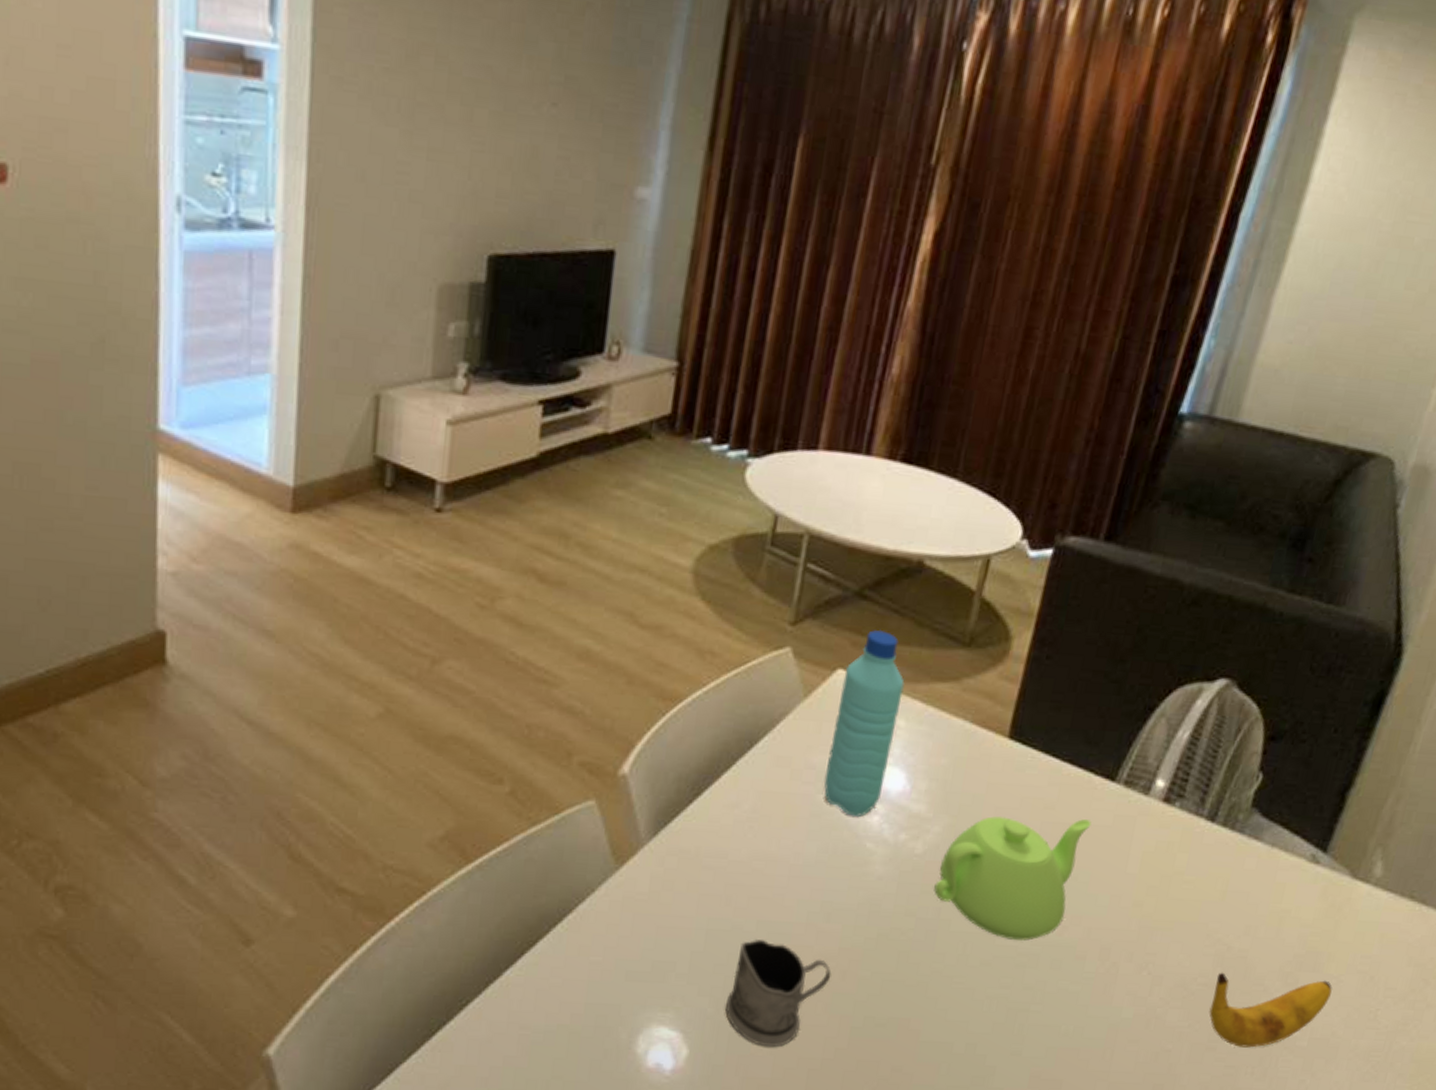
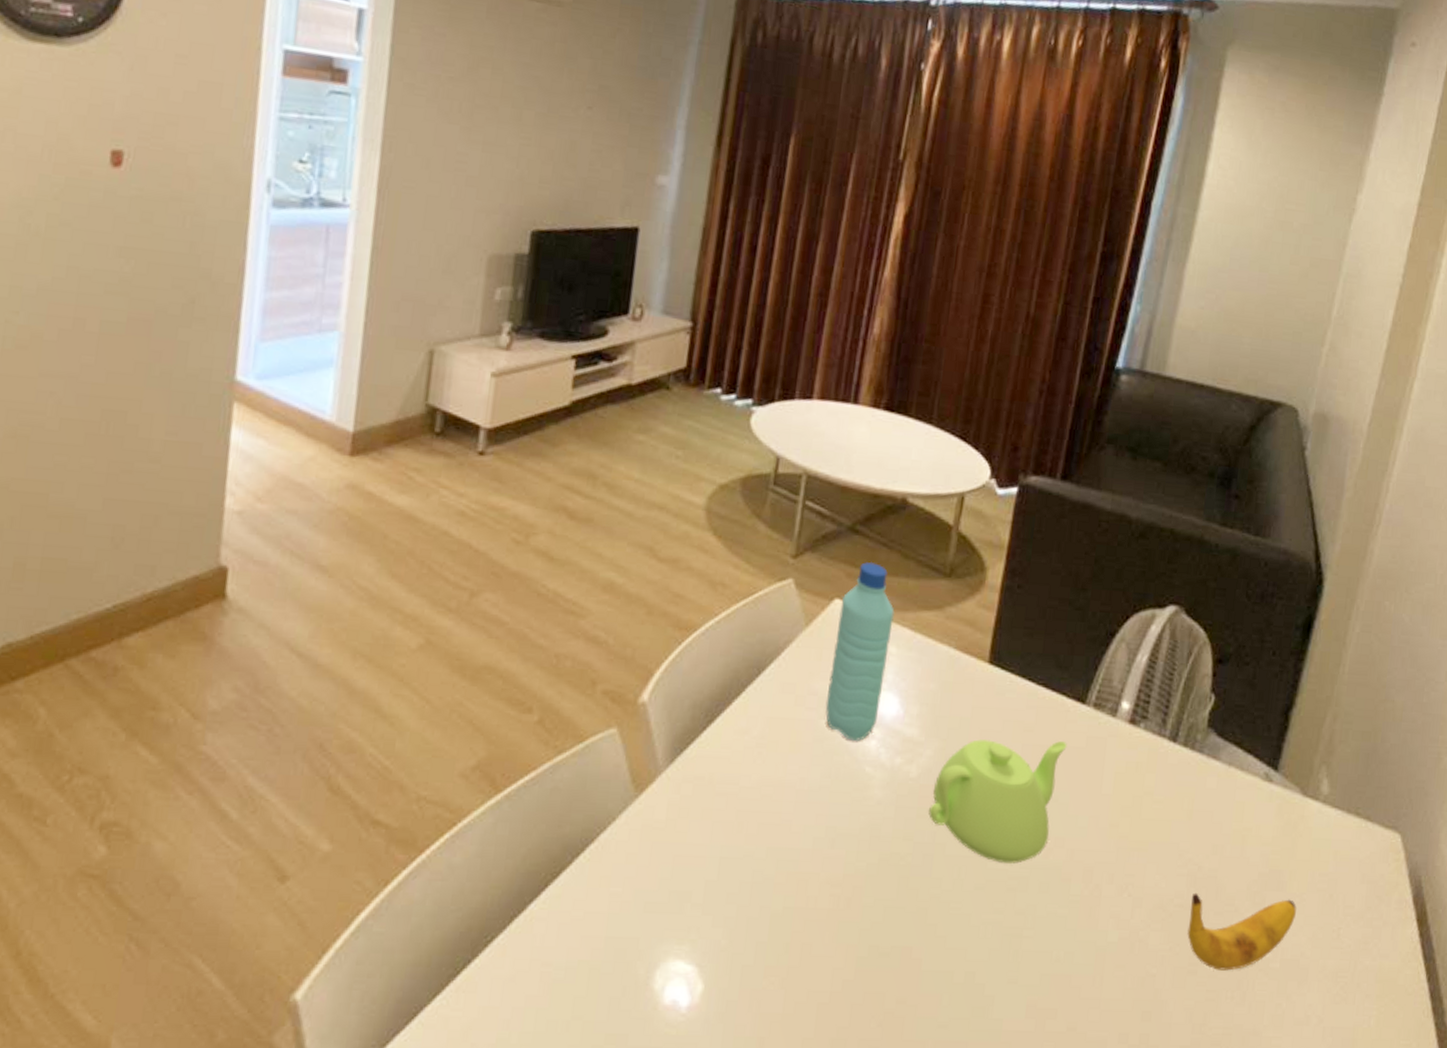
tea glass holder: present [725,938,832,1047] -> none [738,866,837,979]

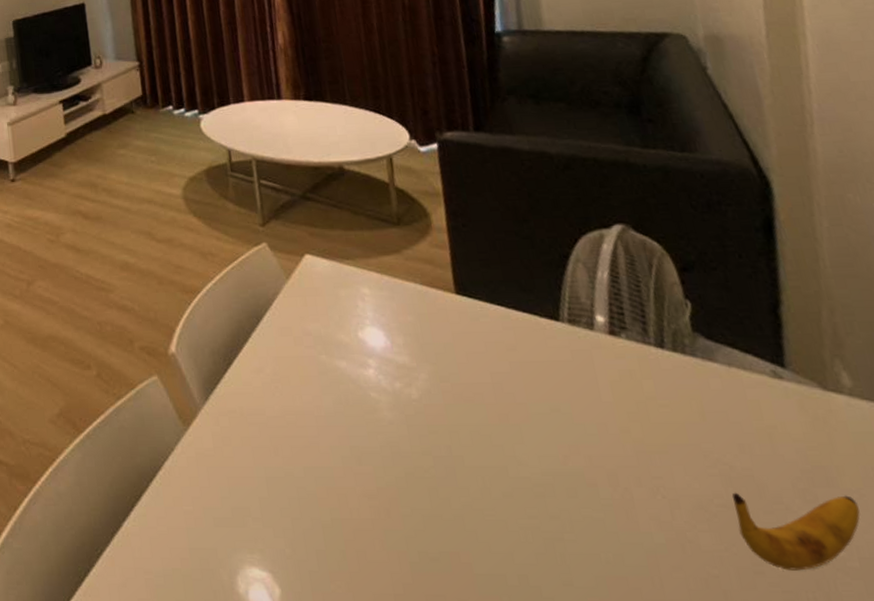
water bottle: present [825,562,894,741] -> none [311,222,369,371]
teapot: present [929,738,1067,864] -> none [436,357,563,471]

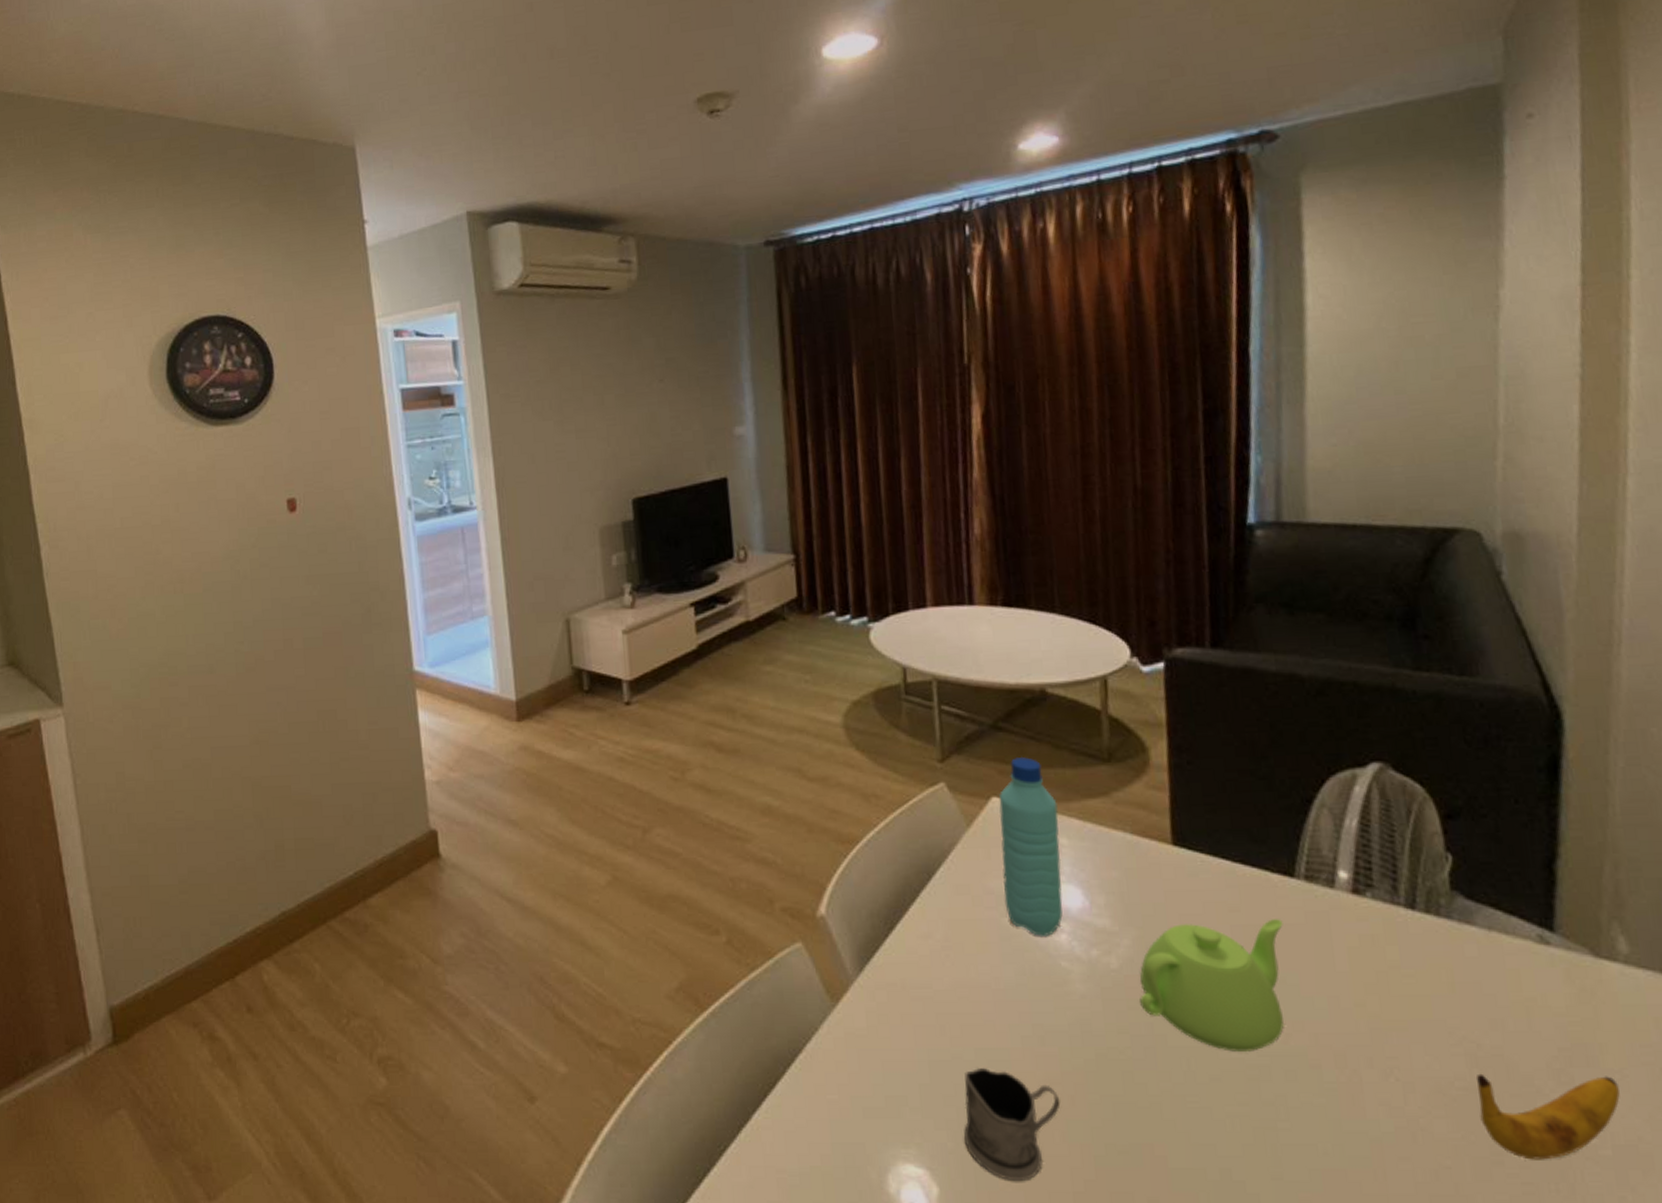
tea glass holder: none [296,483,378,583] -> present [964,1067,1061,1180]
water bottle: none [311,222,369,371] -> present [999,757,1063,936]
teapot: none [436,357,563,471] -> present [1140,919,1285,1052]

